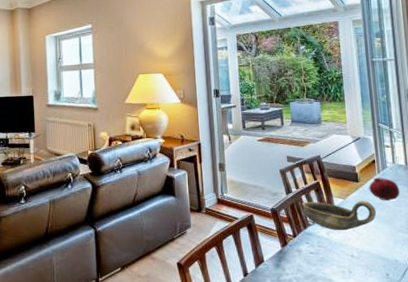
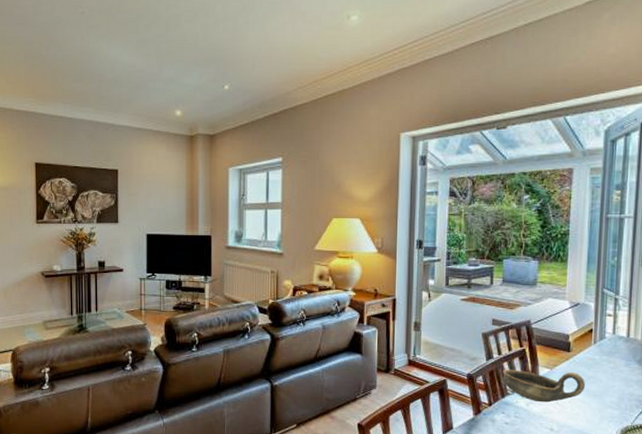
fruit: present [369,177,400,201] -> none [581,348,616,374]

